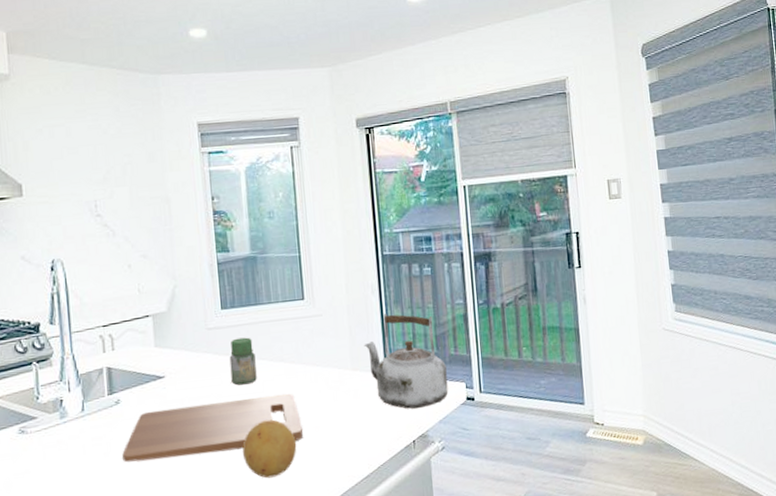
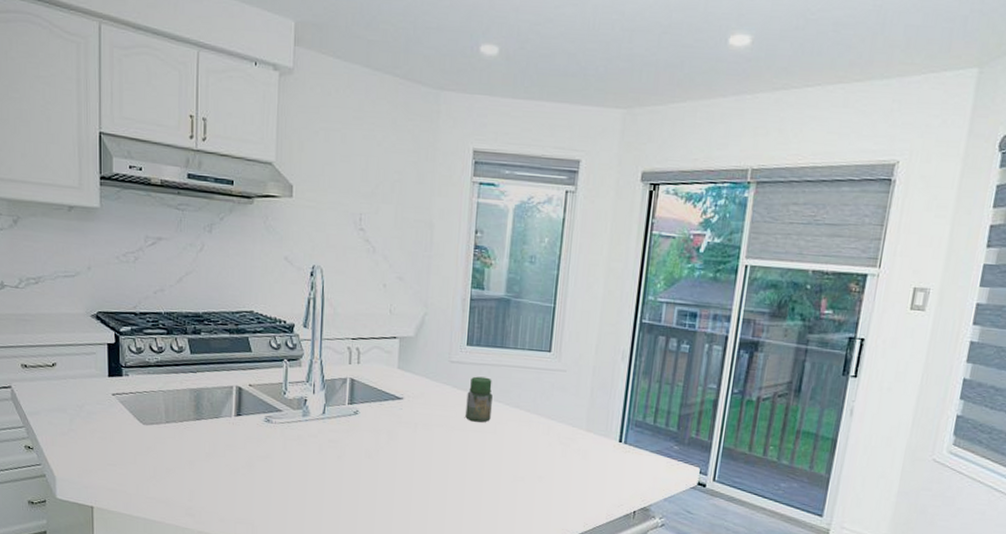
cutting board: present [122,393,303,462] -> none [354,427,527,486]
fruit: present [242,419,297,479] -> none [465,459,518,514]
kettle: present [364,313,449,409] -> none [602,382,684,483]

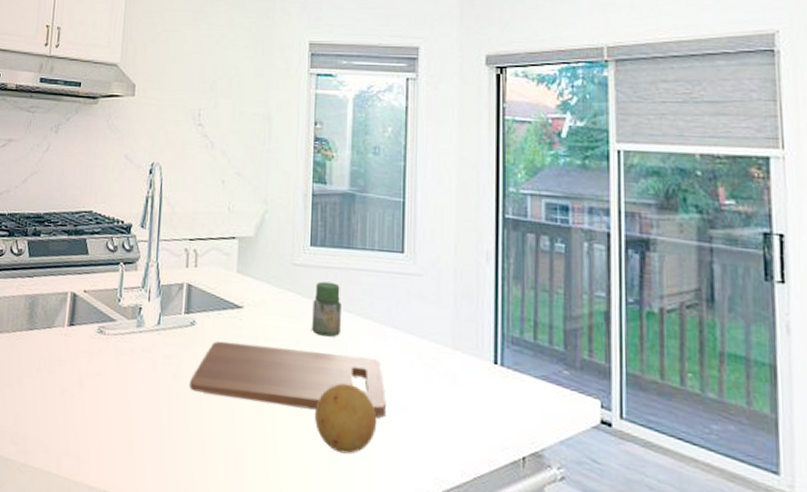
cutting board: none [354,427,527,486] -> present [190,341,386,418]
fruit: none [465,459,518,514] -> present [315,383,377,454]

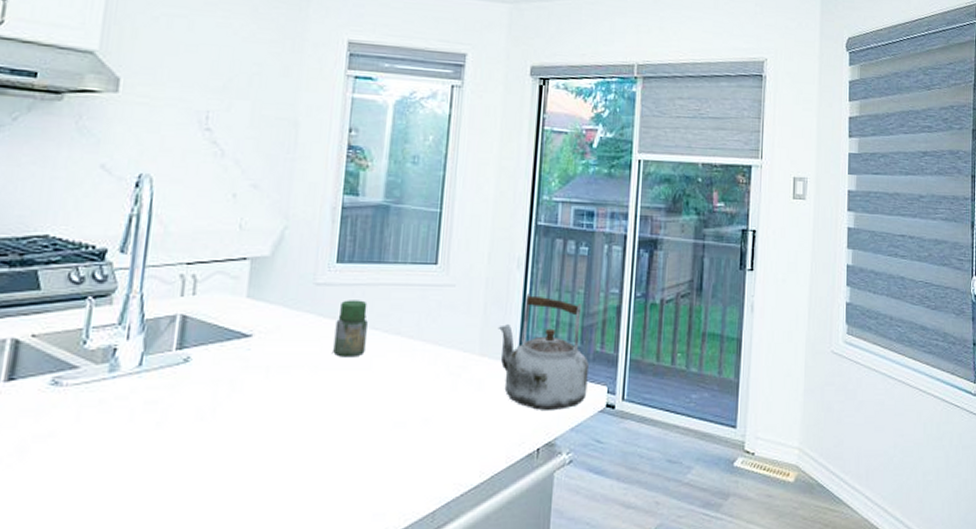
cutting board: present [190,341,386,418] -> none [179,374,409,437]
fruit: present [315,383,377,454] -> none [331,404,399,476]
kettle: none [470,289,576,419] -> present [498,294,589,410]

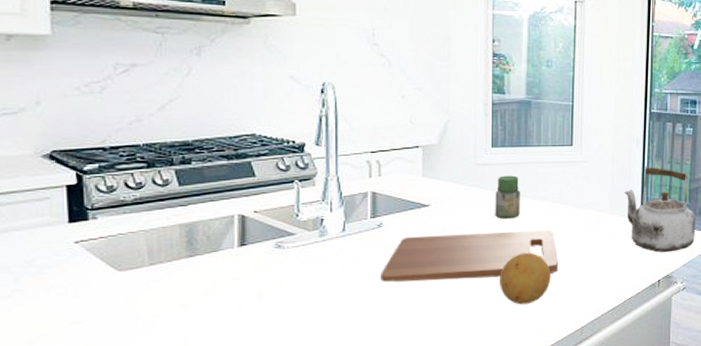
cutting board: none [179,374,409,437] -> present [380,230,558,282]
fruit: none [331,404,399,476] -> present [500,252,551,305]

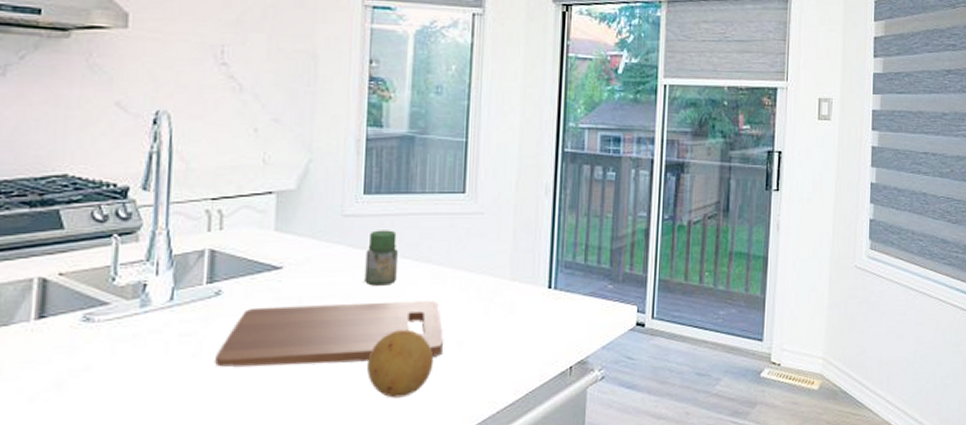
kettle: present [623,166,696,252] -> none [528,219,618,330]

